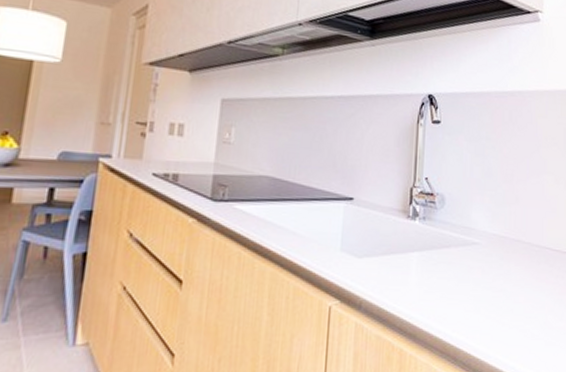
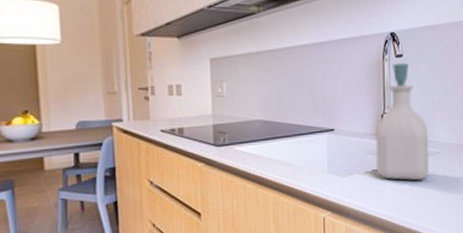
soap bottle: none [398,130,465,275] -> present [375,62,429,181]

